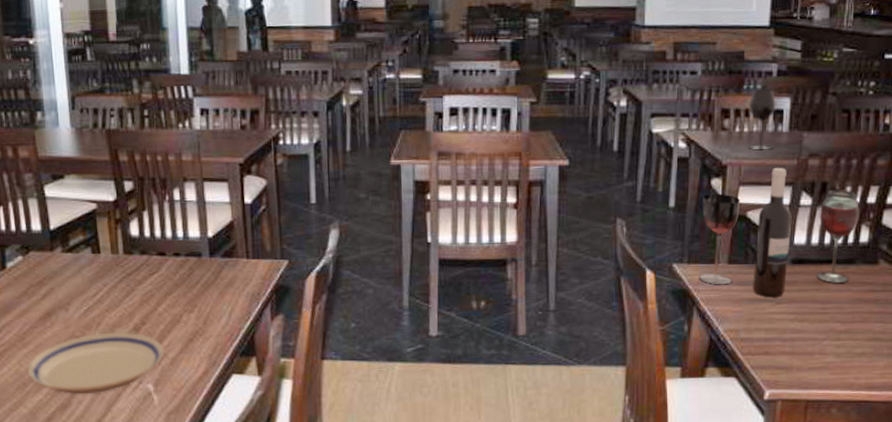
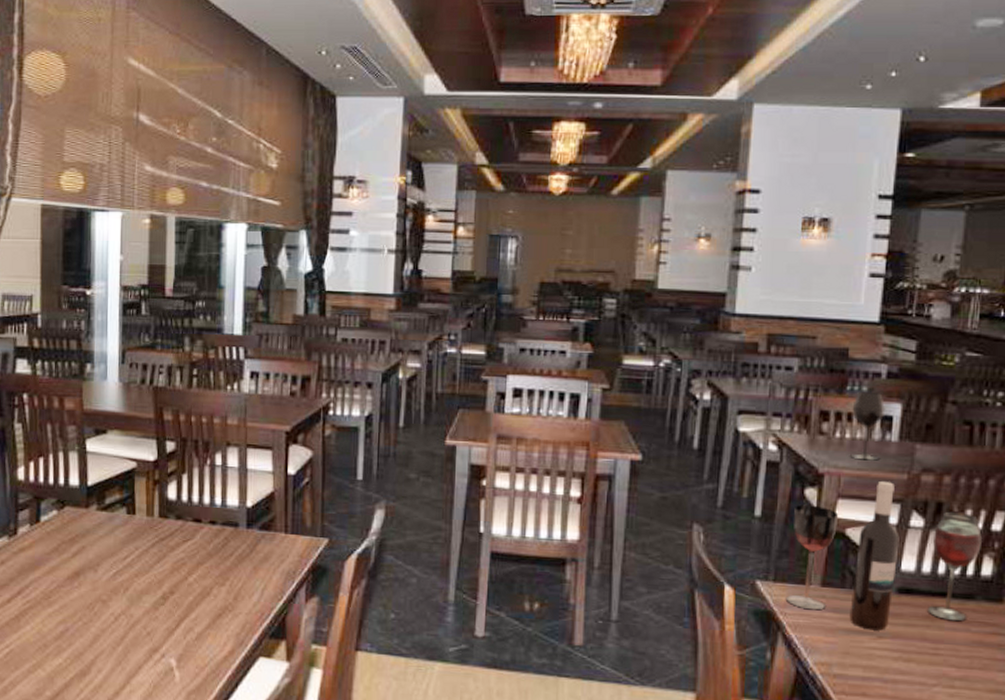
plate: present [27,332,165,395] -> none [49,599,191,663]

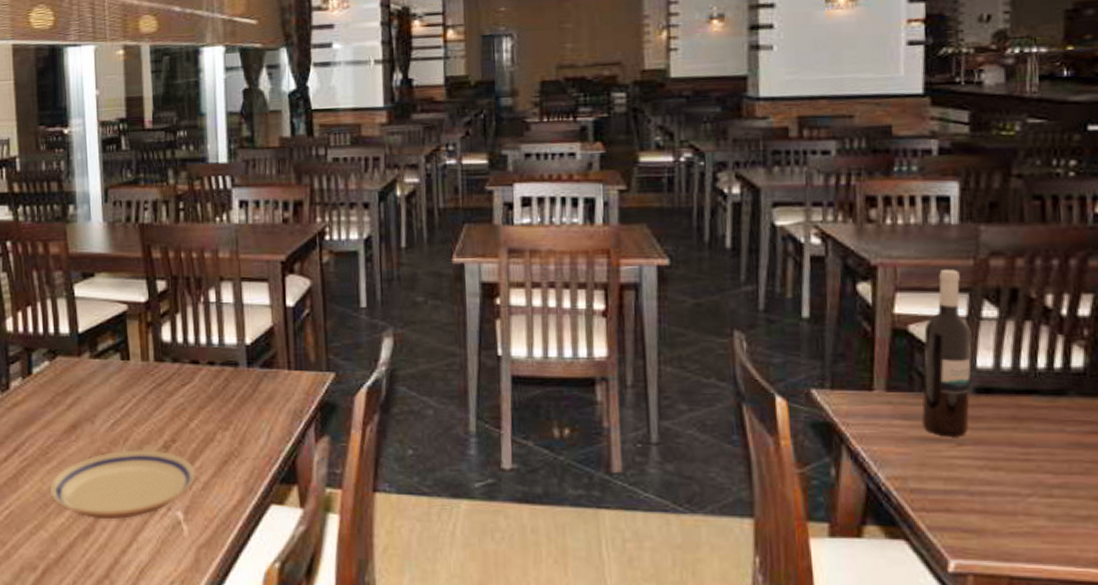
plate: none [49,599,191,663] -> present [49,450,196,520]
wineglass: present [785,504,839,610] -> none [846,301,899,418]
wineglass: present [850,391,886,461] -> none [902,170,941,248]
wineglass: present [928,511,982,622] -> none [1011,297,1068,421]

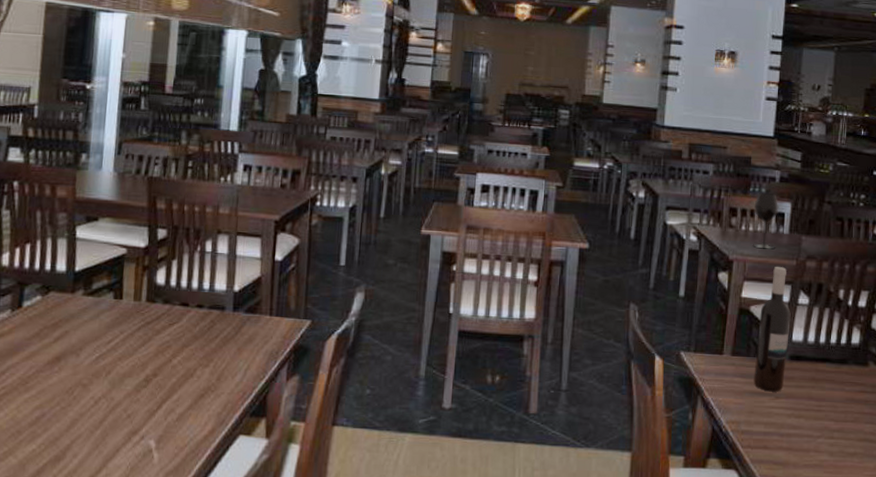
plate: present [49,450,196,520] -> none [24,382,173,447]
wineglass: none [902,170,941,248] -> present [753,192,779,250]

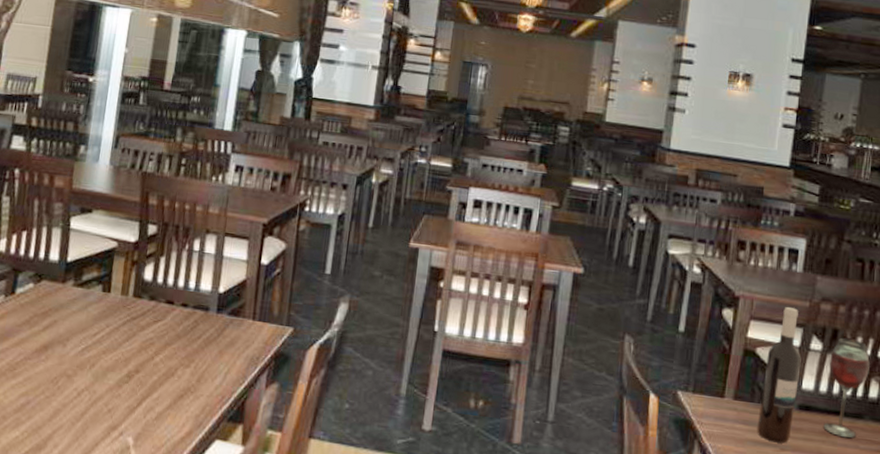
wineglass: present [753,192,779,250] -> none [762,225,793,288]
wineglass: none [813,291,851,382] -> present [823,337,870,439]

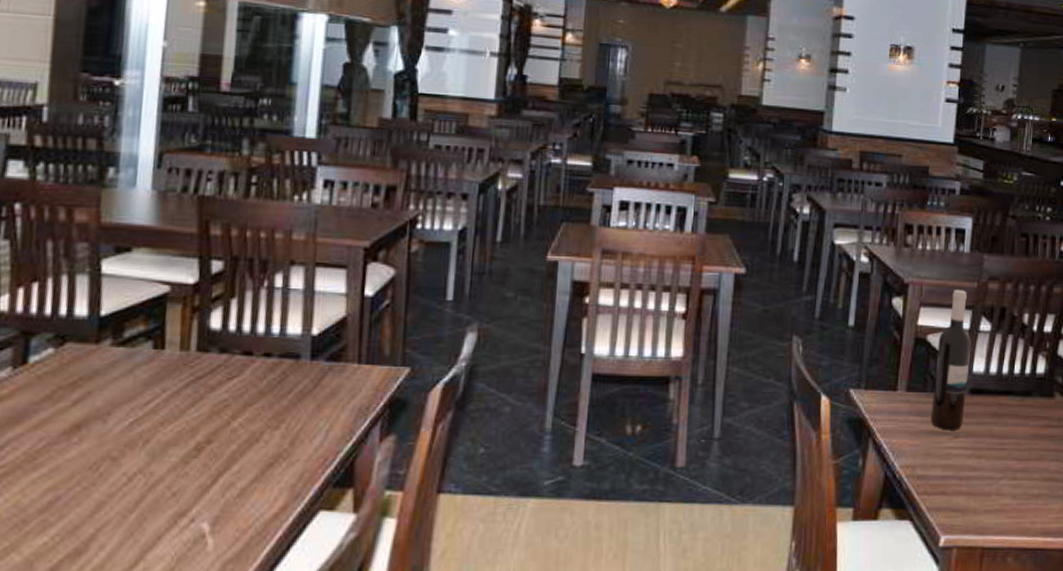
wineglass: present [823,337,870,439] -> none [995,315,1036,417]

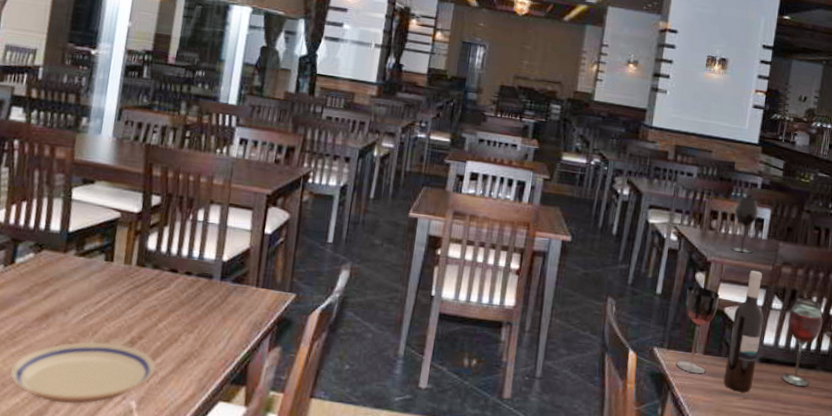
plate: none [31,452,232,537] -> present [9,342,156,404]
wineglass: none [875,313,921,415] -> present [675,286,720,374]
wineglass: none [930,206,960,271] -> present [731,197,759,254]
wineglass: none [995,315,1036,417] -> present [781,297,823,387]

